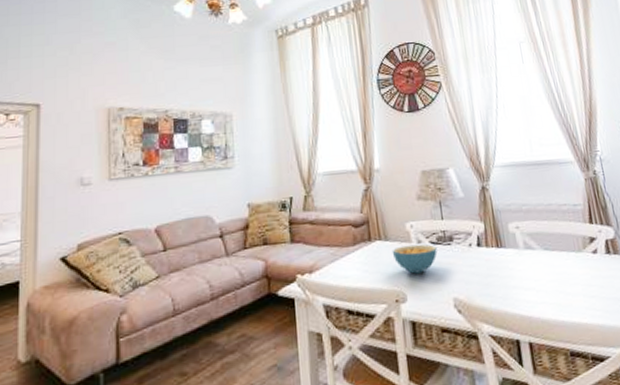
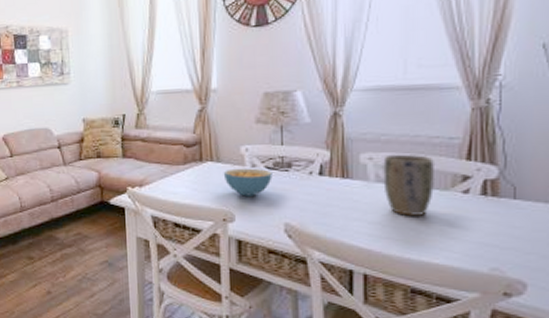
plant pot: none [527,221,571,279] -> present [383,154,436,216]

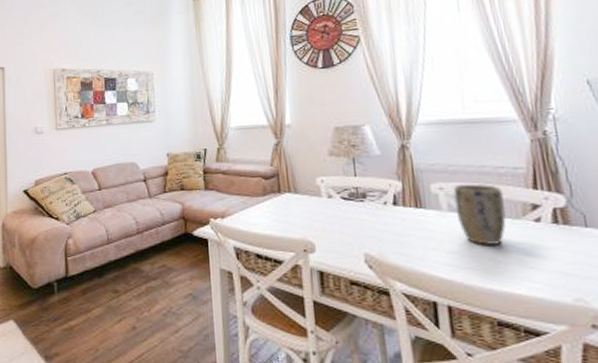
cereal bowl: present [223,168,273,196] -> none [301,199,349,227]

